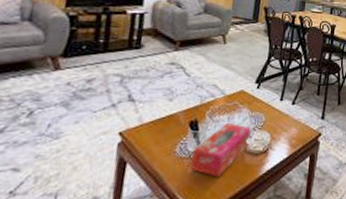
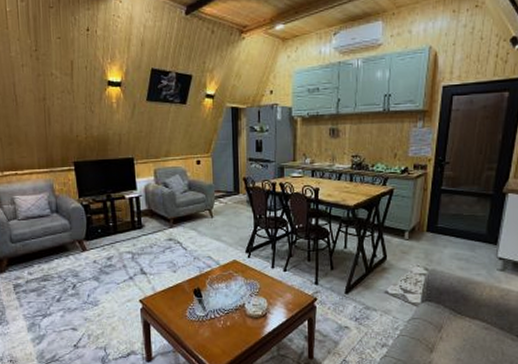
tissue box: present [191,122,251,176] -> none [201,289,248,337]

